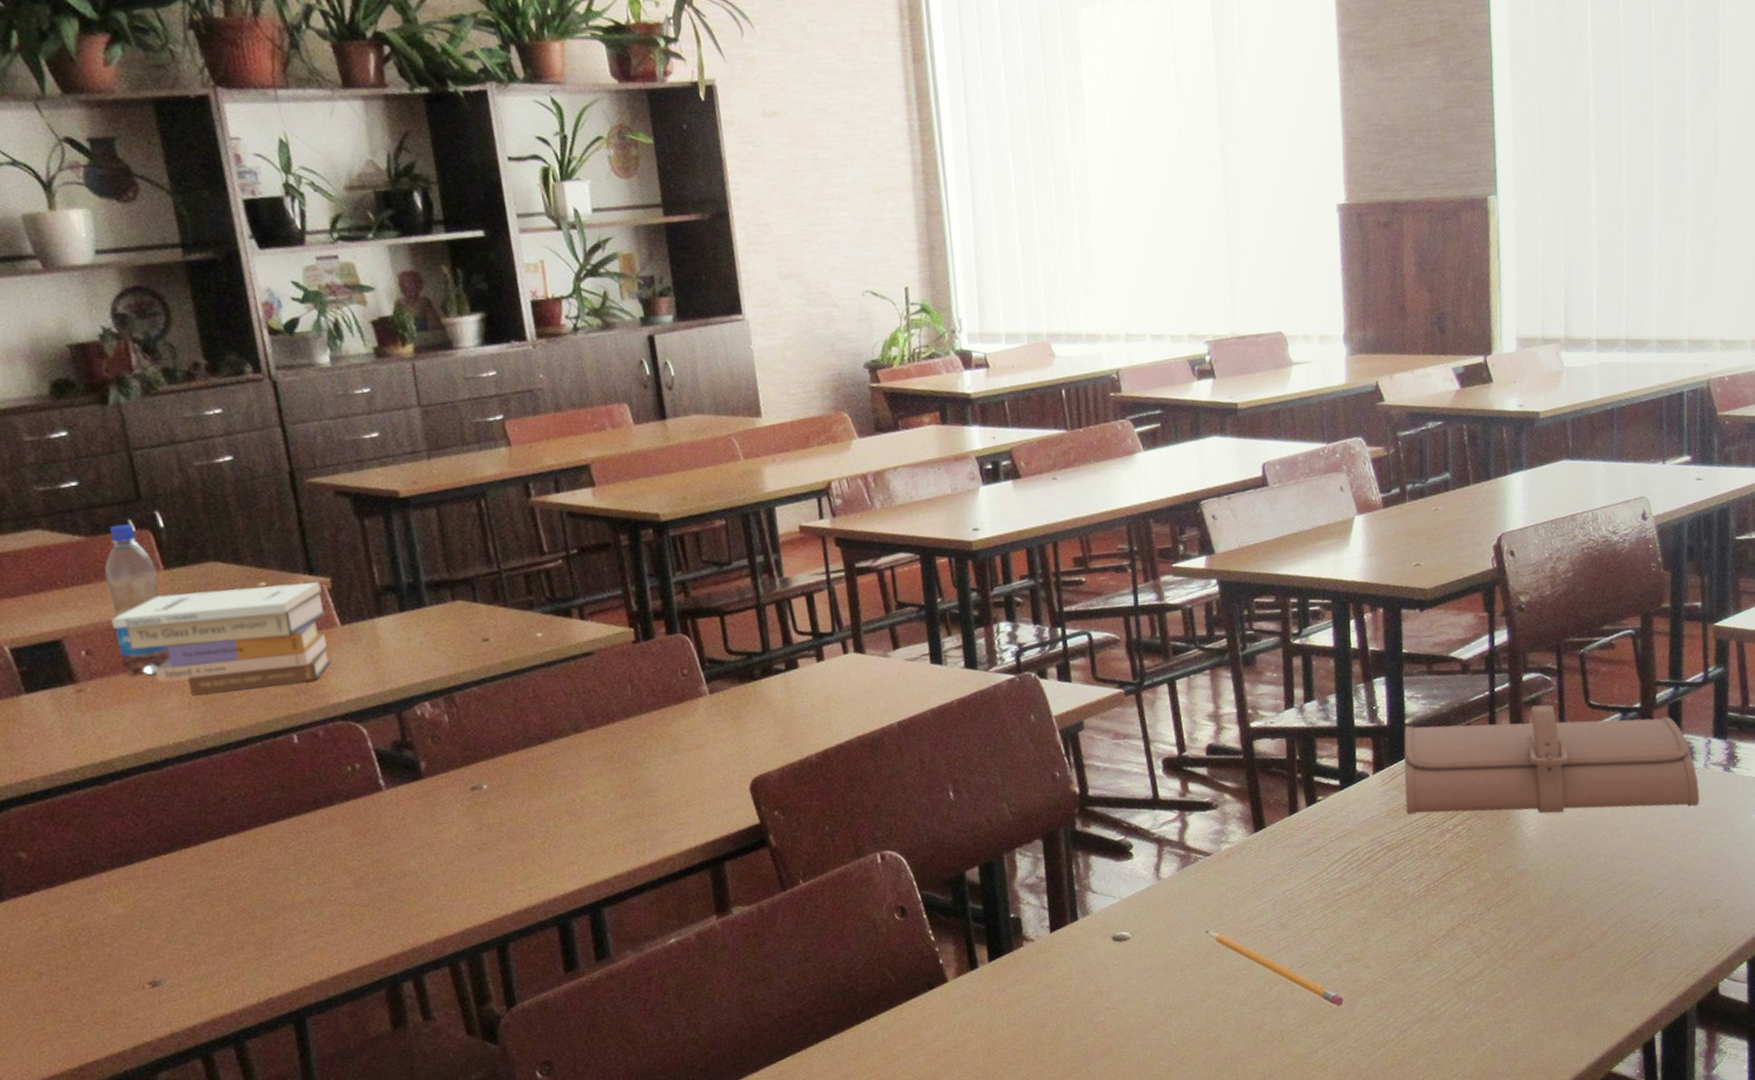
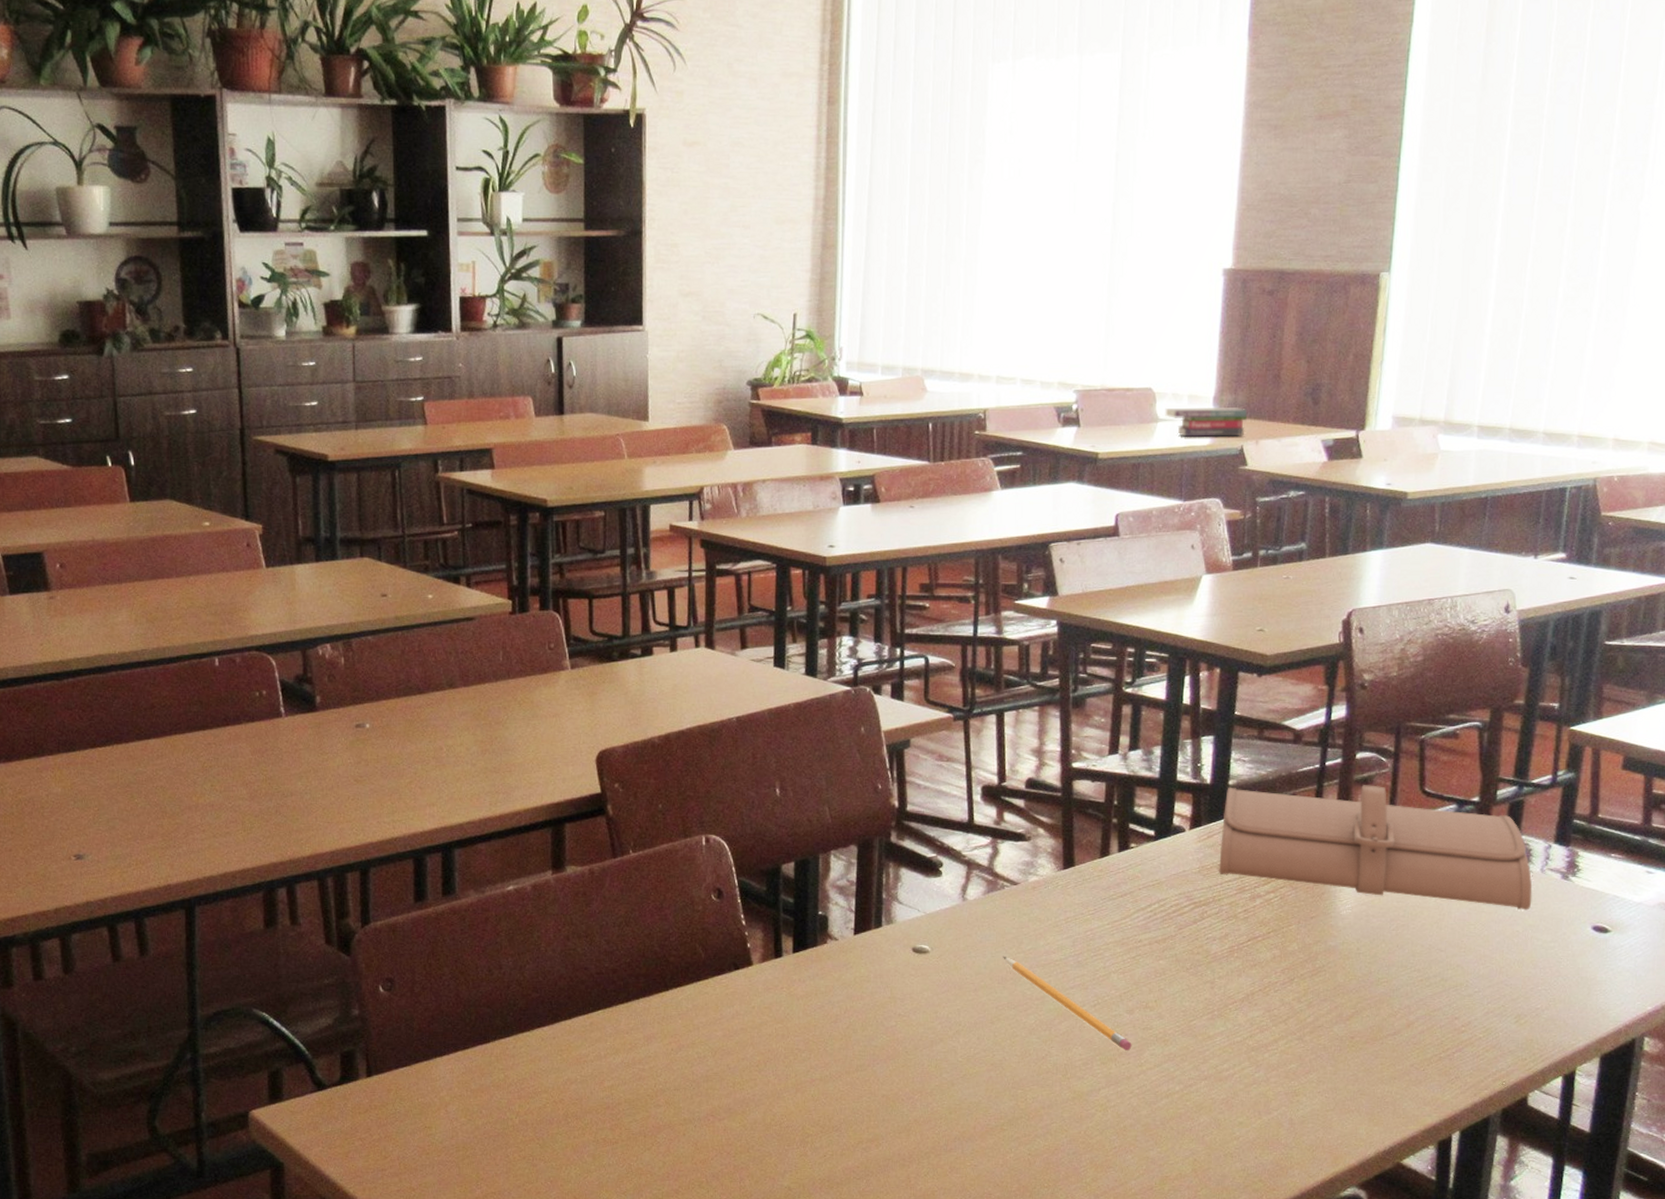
bottle: present [104,523,171,676] -> none [82,459,126,592]
books: present [110,582,331,695] -> none [82,524,256,614]
books: none [1298,343,1379,379] -> present [1165,407,1248,438]

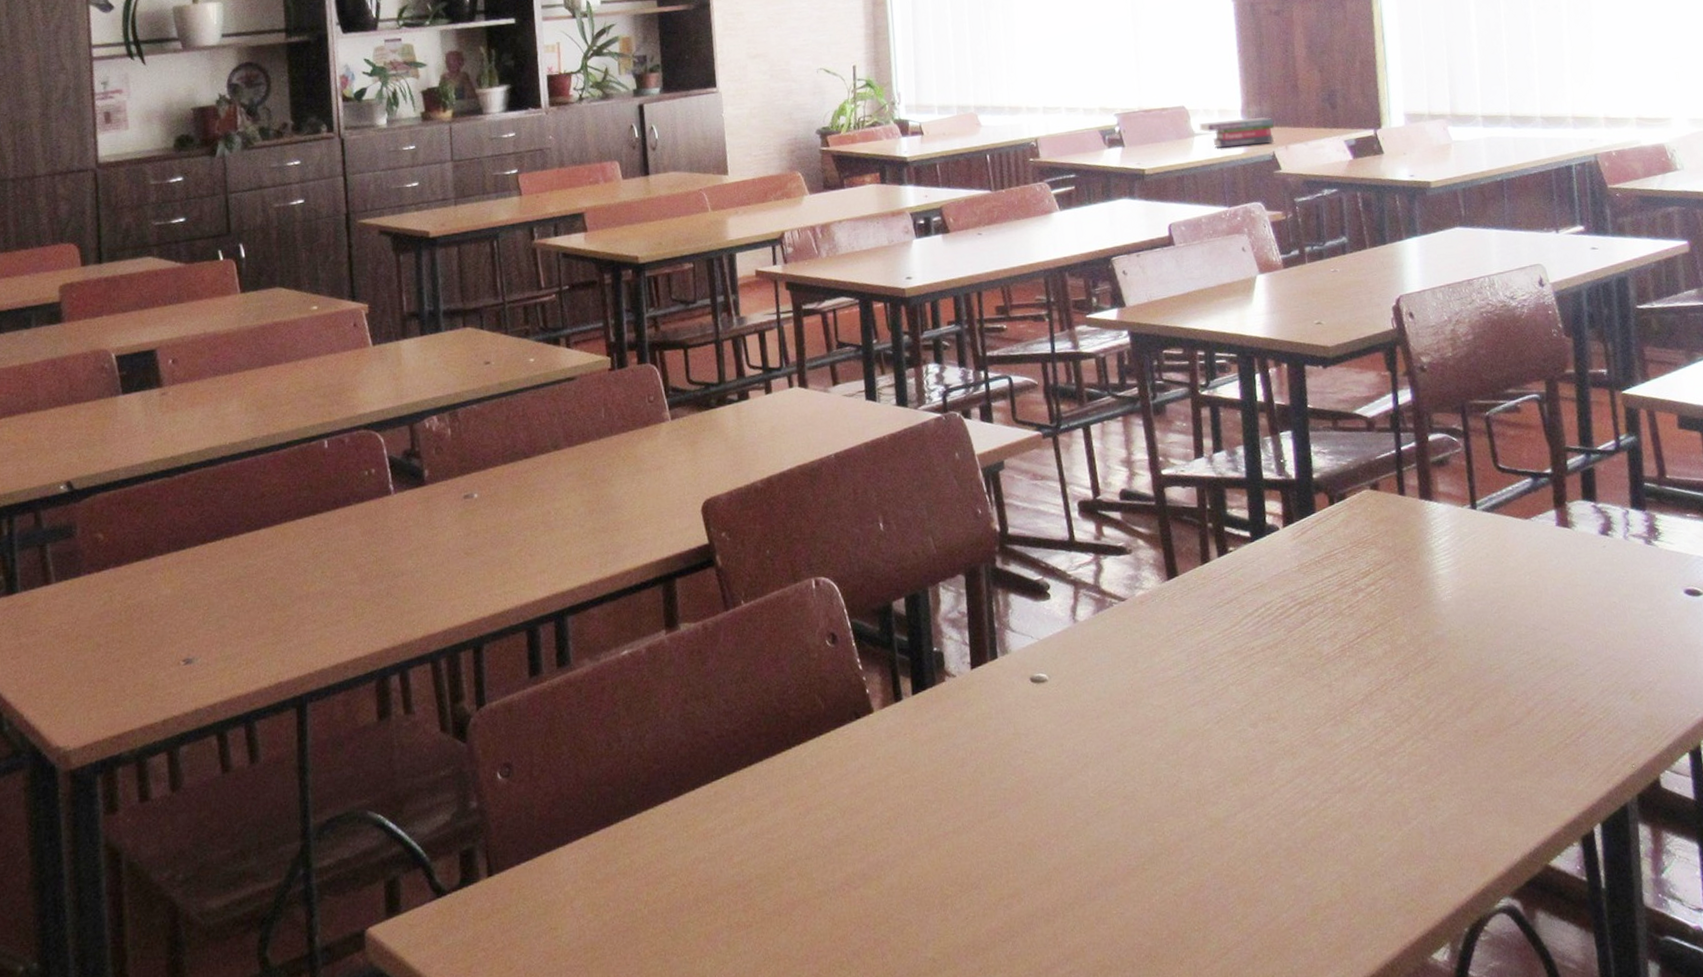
pencil: present [1003,956,1132,1050] -> none [1120,677,1261,768]
tool roll: present [1219,785,1533,911] -> none [1312,466,1623,580]

